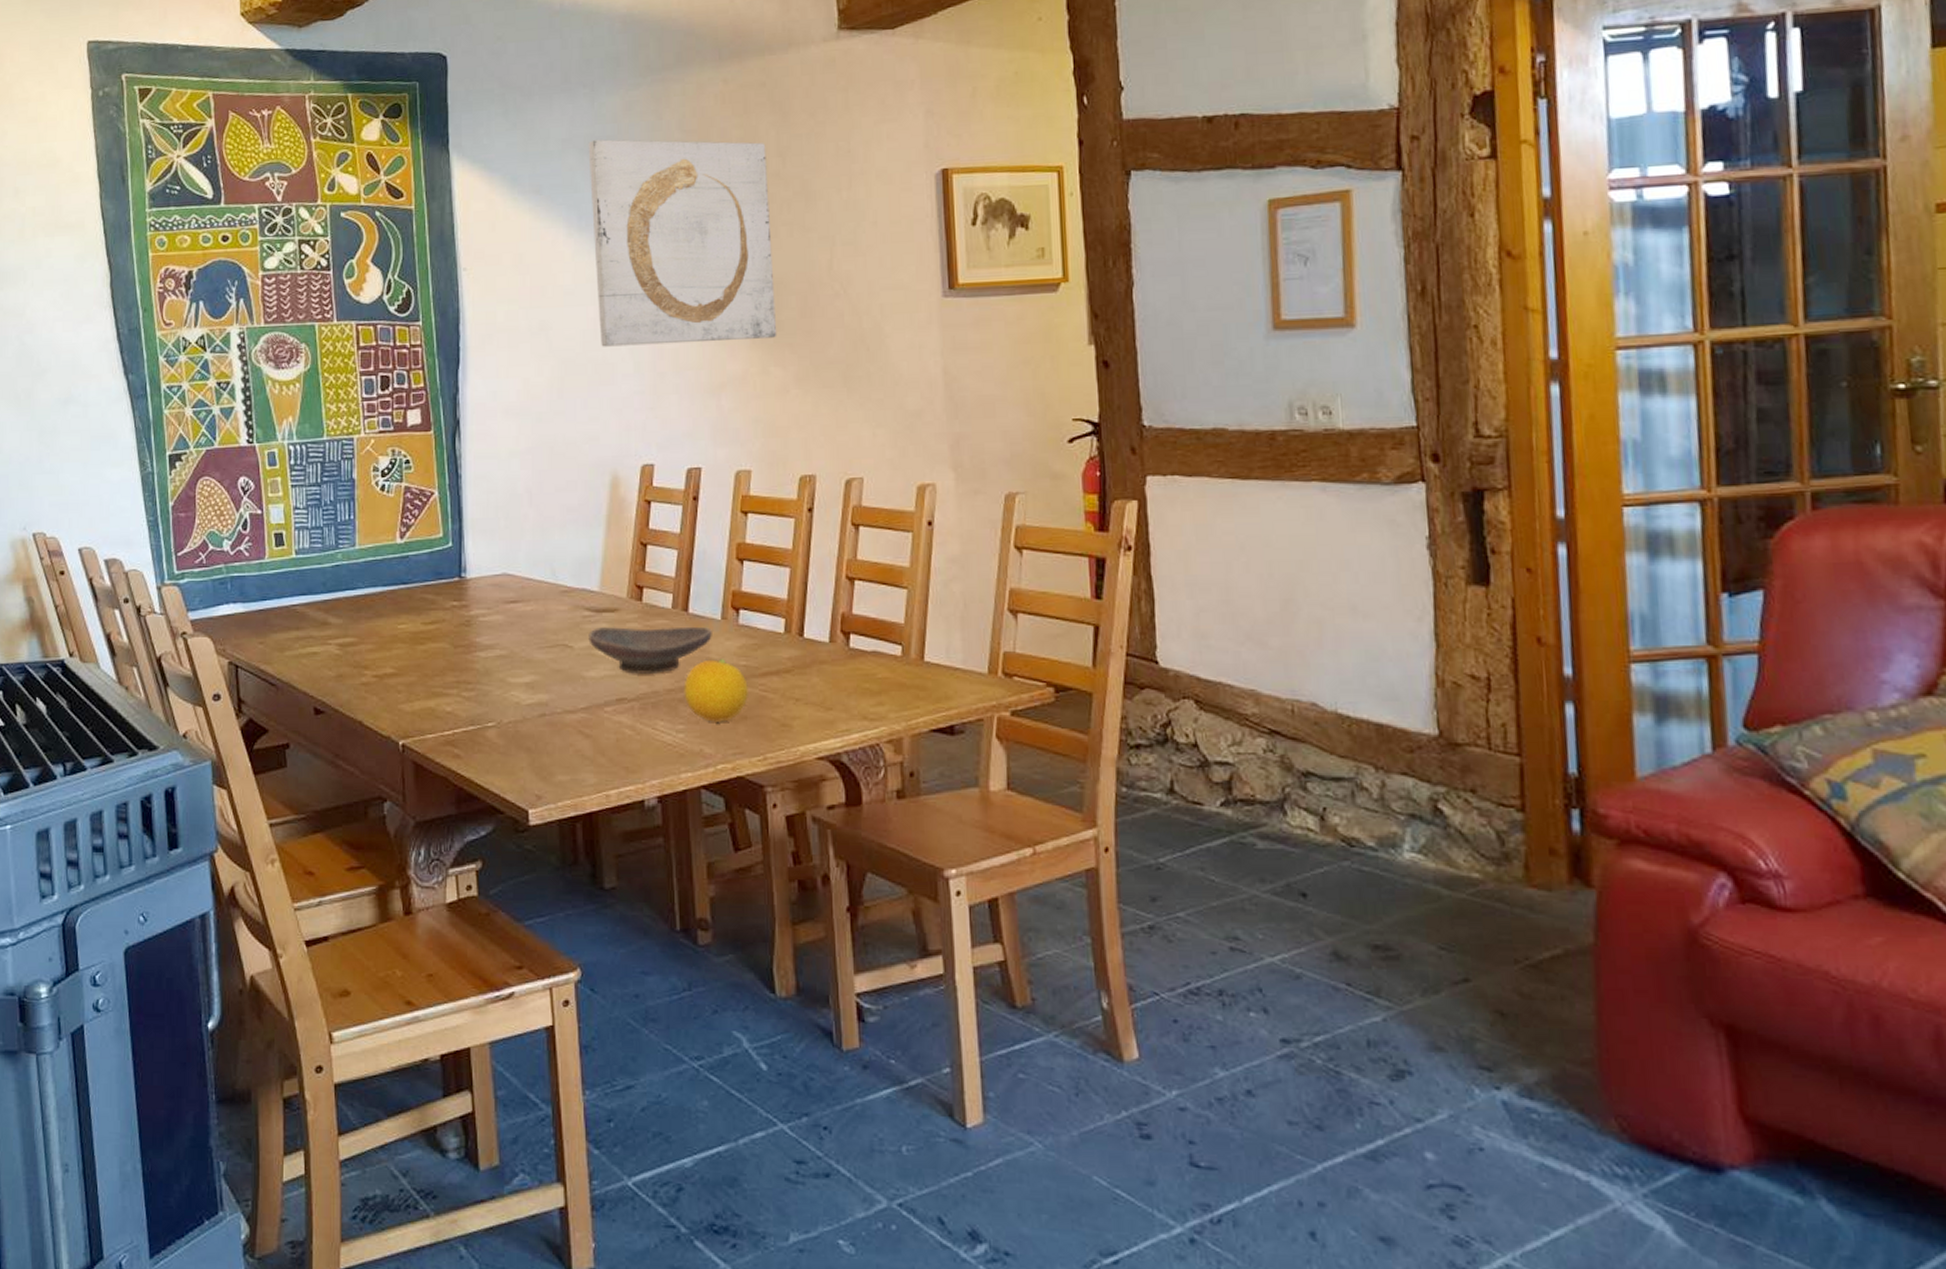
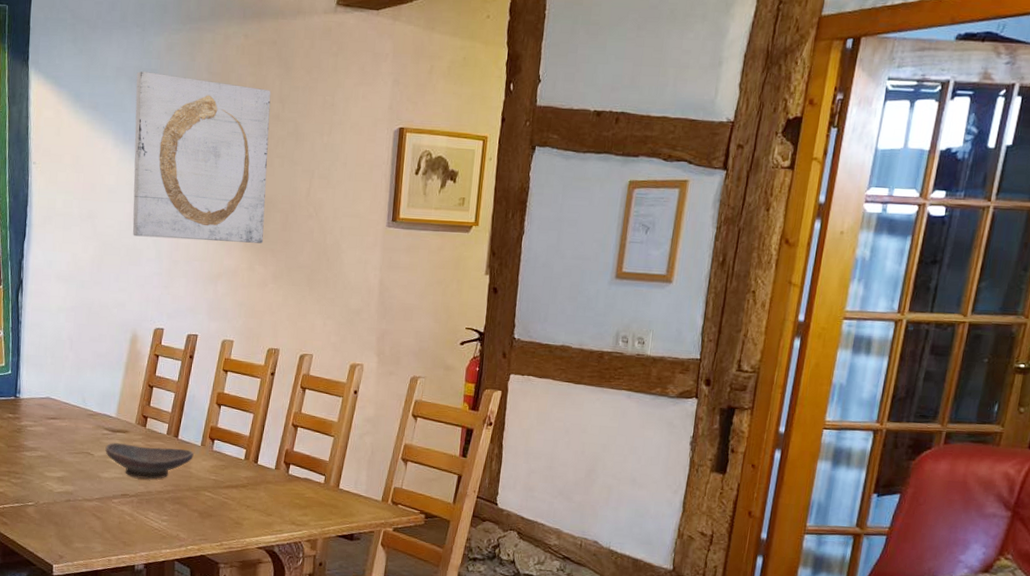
fruit: present [683,658,748,723] -> none [169,472,215,518]

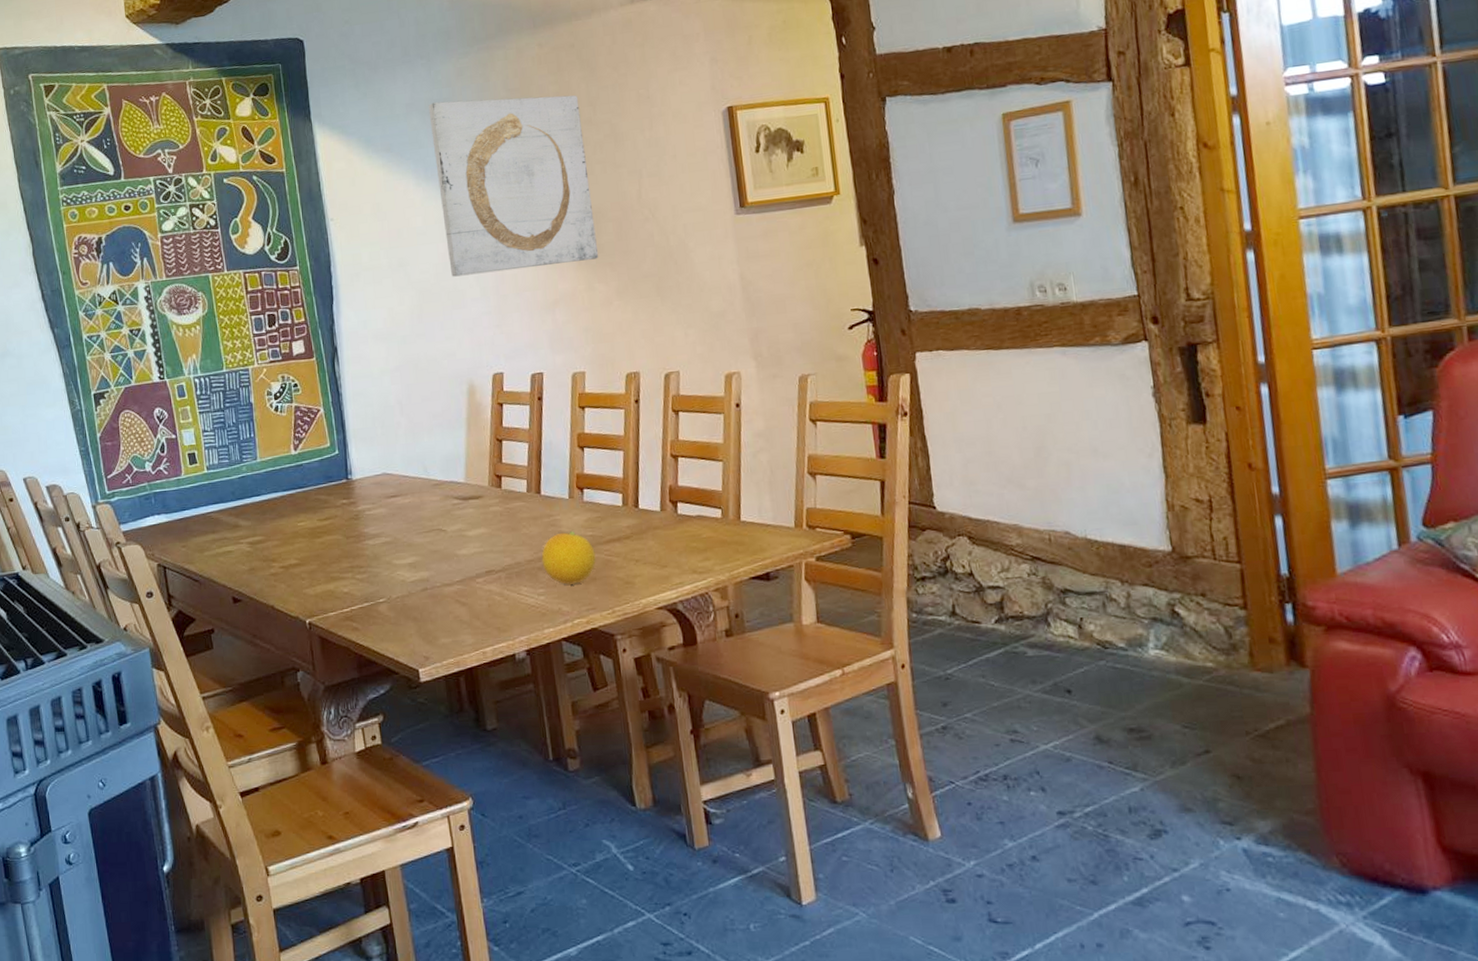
decorative bowl: present [105,443,194,479] -> none [458,505,562,549]
fruit: none [169,472,215,518] -> present [541,530,596,586]

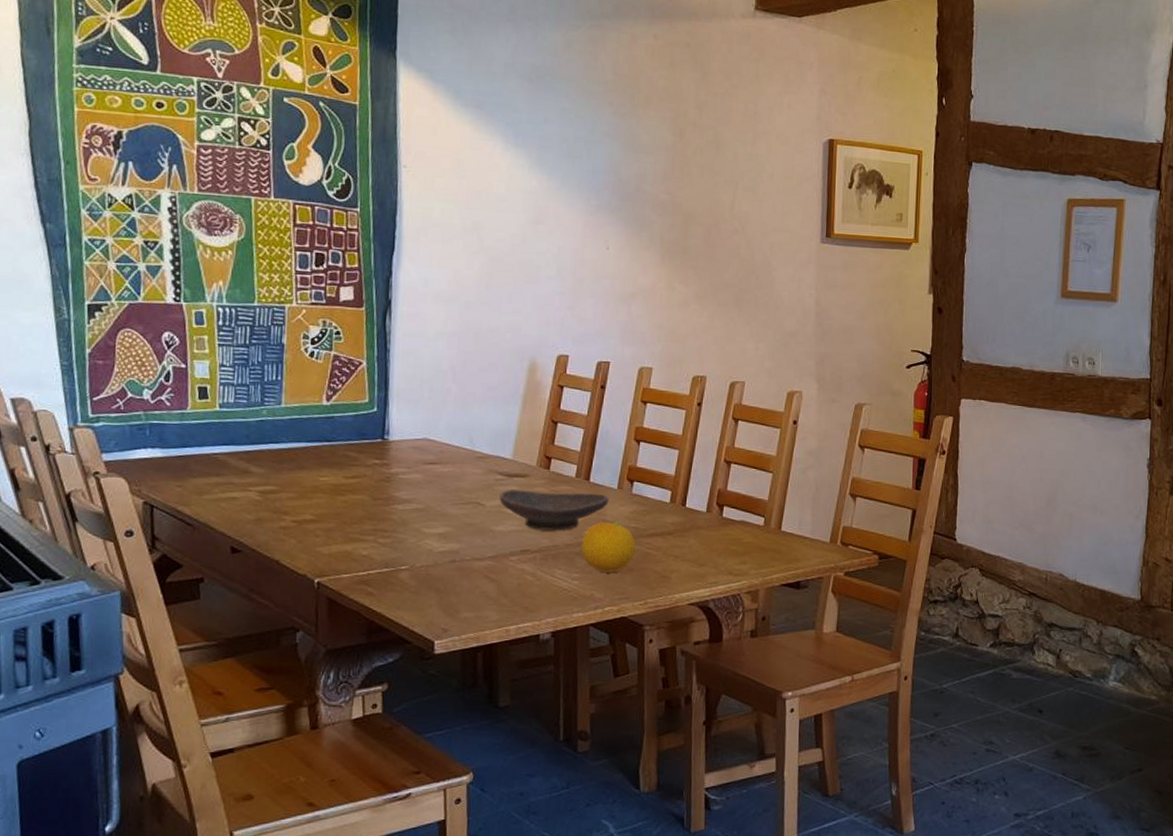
wall art: present [428,95,599,277] -> none [528,69,687,260]
decorative bowl: none [458,505,562,549] -> present [499,489,609,531]

